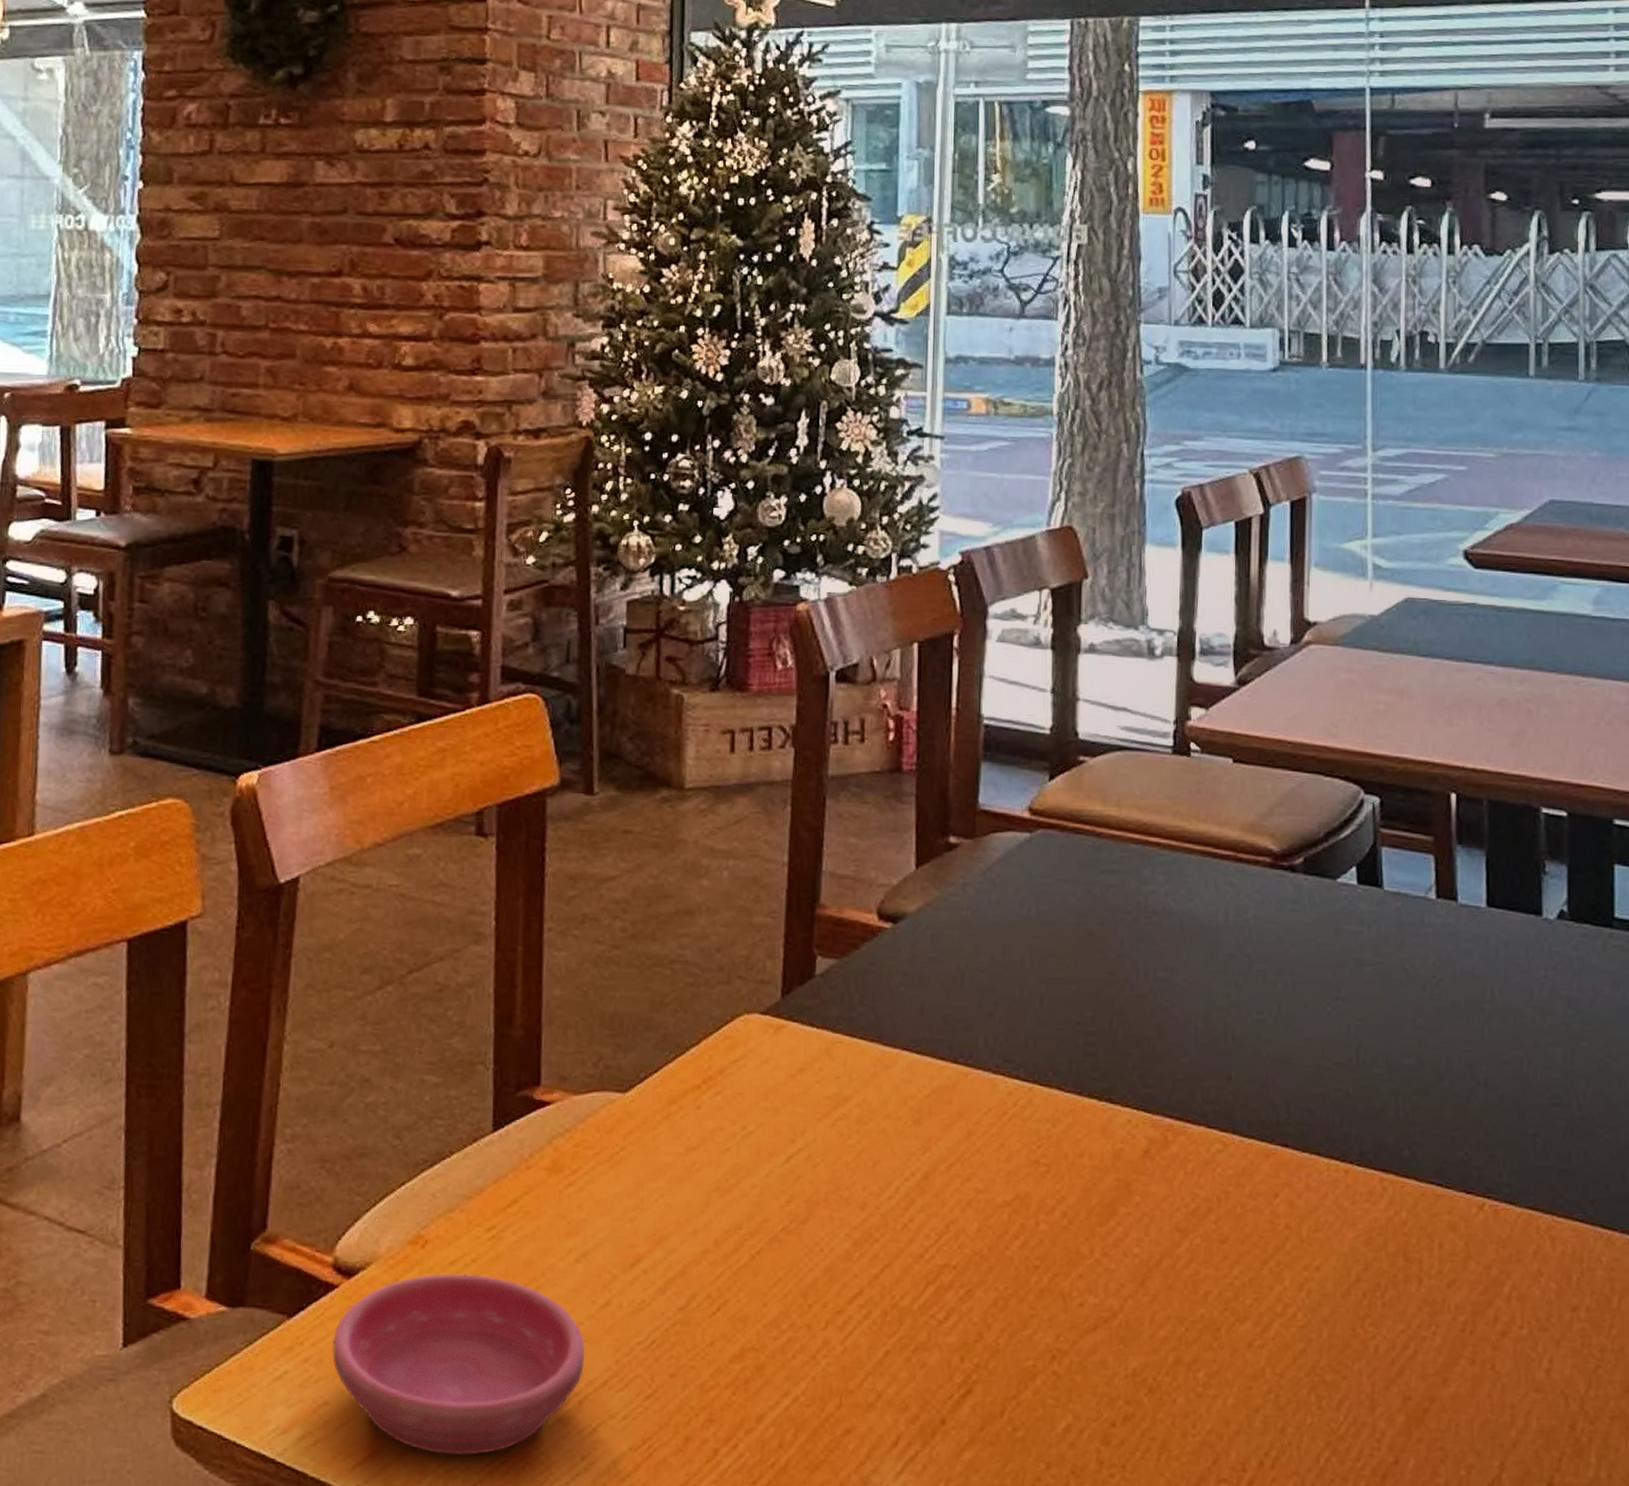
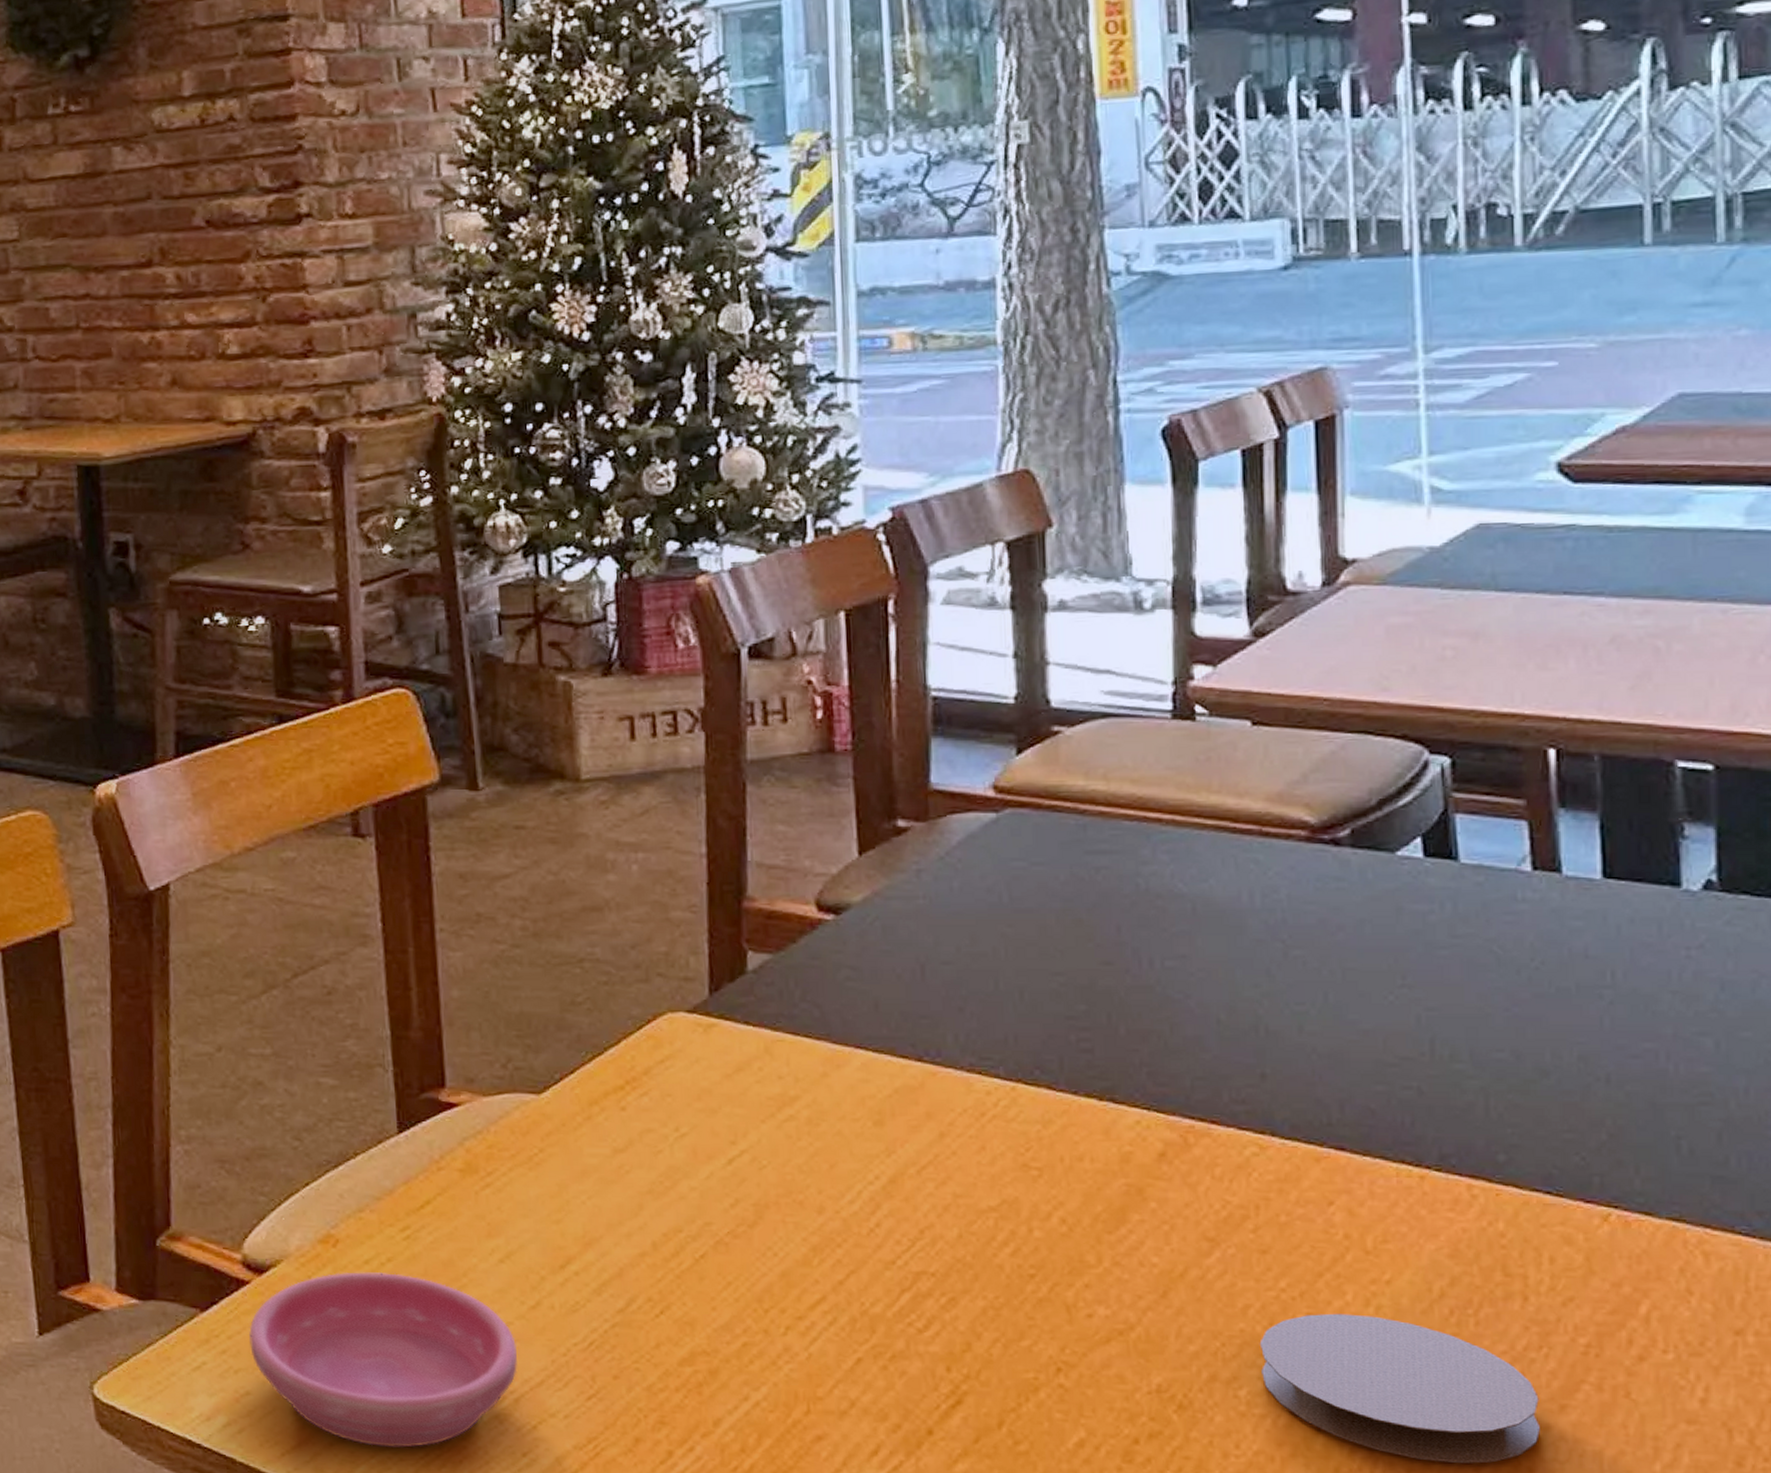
coaster: none [1215,1298,1428,1436] -> present [1259,1313,1541,1464]

